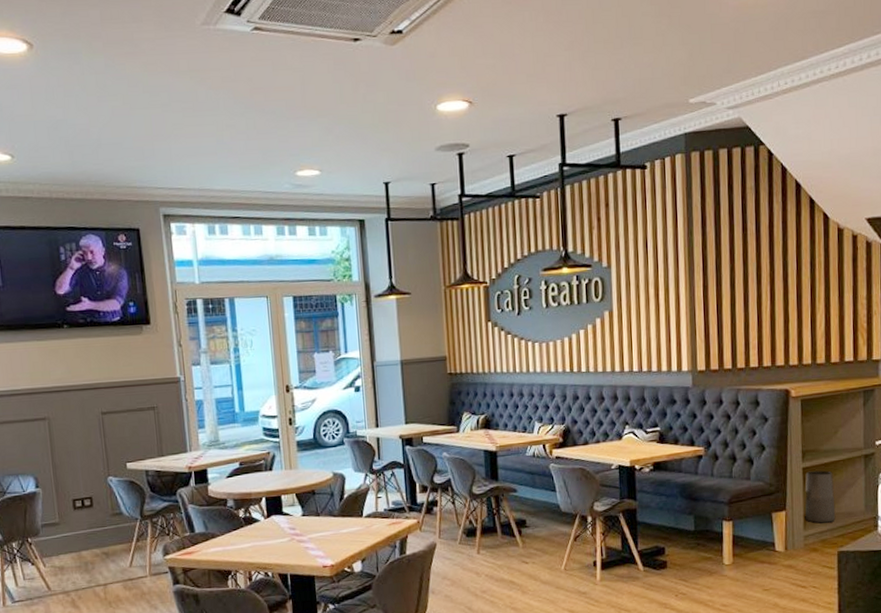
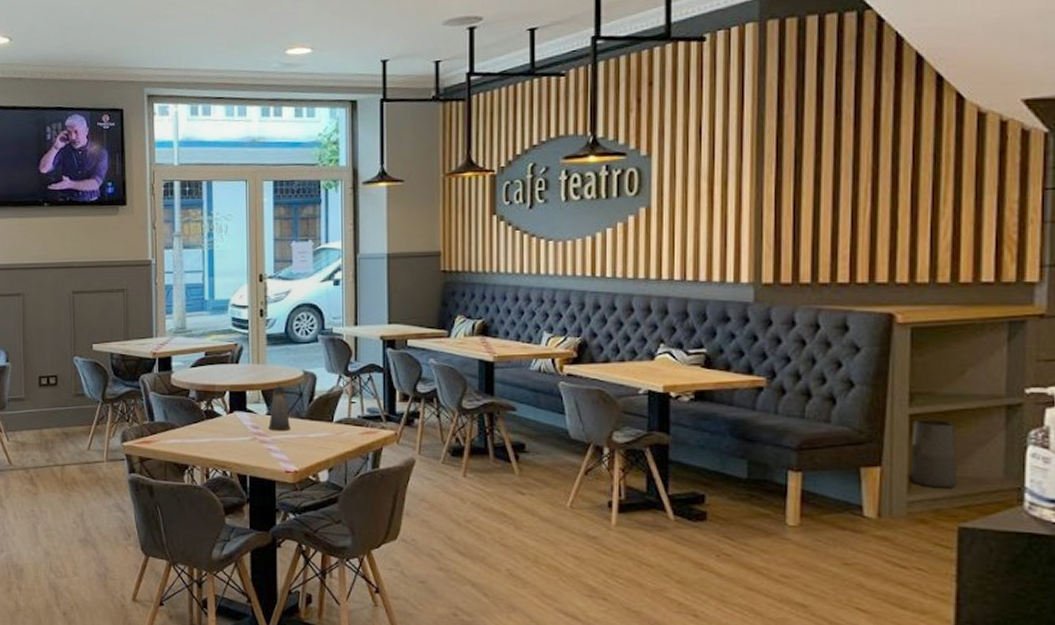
coffee pot: none [304,484,325,531] -> present [268,381,291,431]

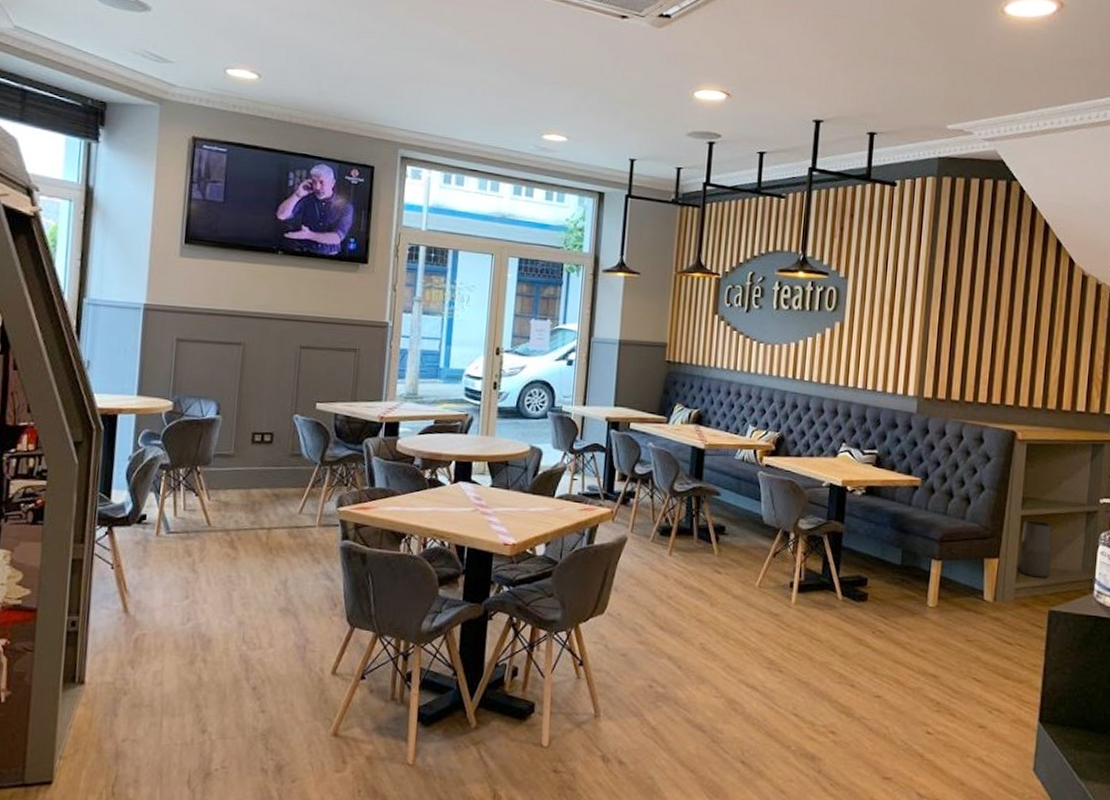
coffee pot: present [268,381,291,431] -> none [491,454,514,504]

